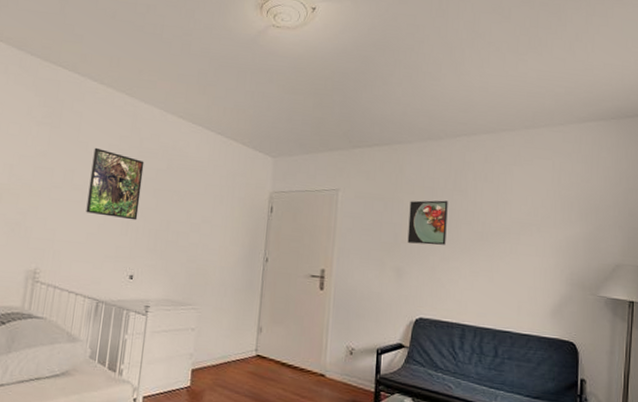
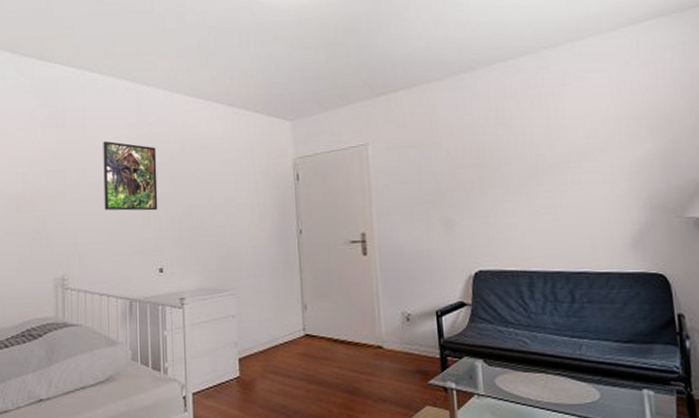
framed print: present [407,200,448,245] -> none [449,137,497,190]

